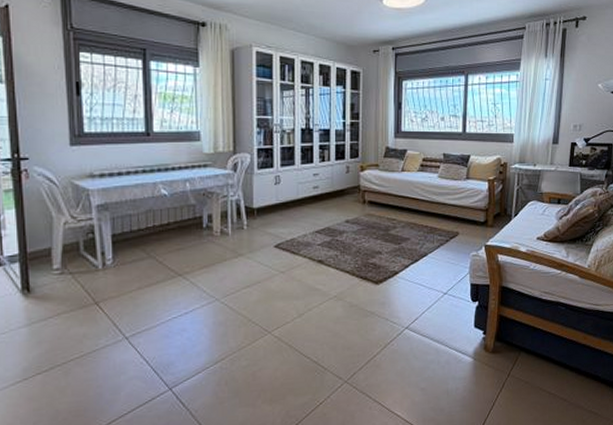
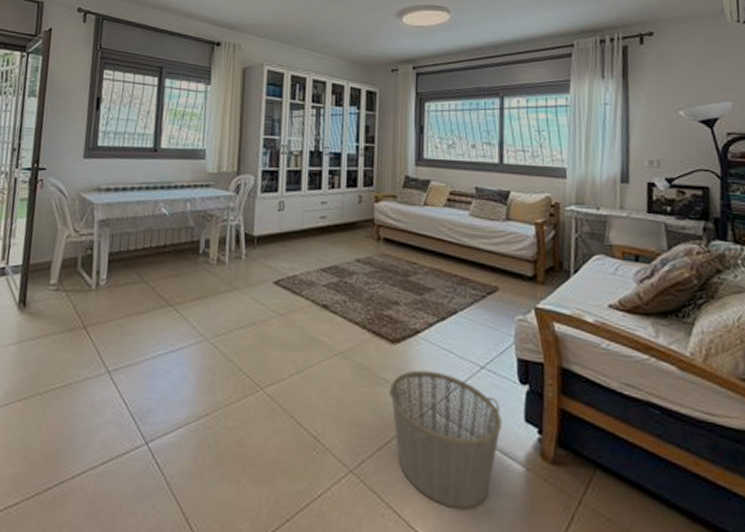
basket: none [374,300,458,394] -> present [389,370,502,510]

